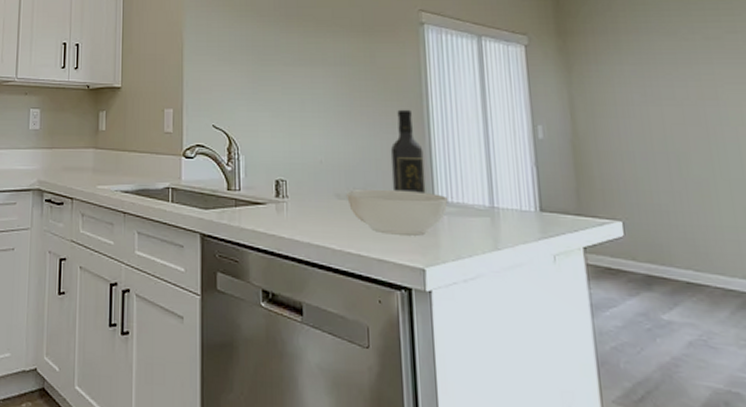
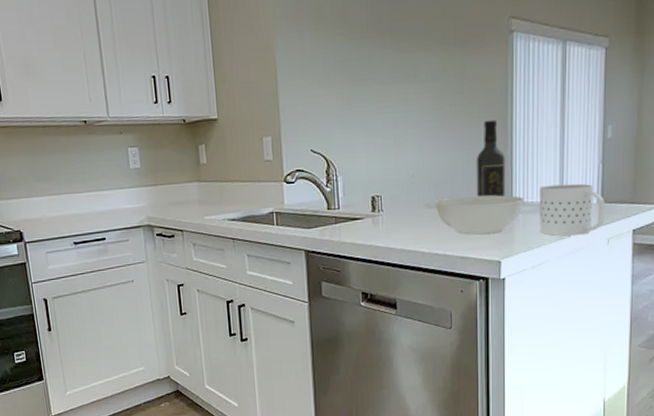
mug: none [465,185,547,248] -> present [539,183,605,237]

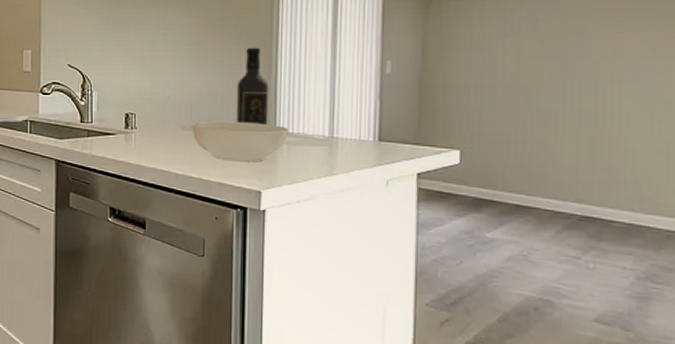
mug: present [539,183,605,237] -> none [305,117,383,174]

